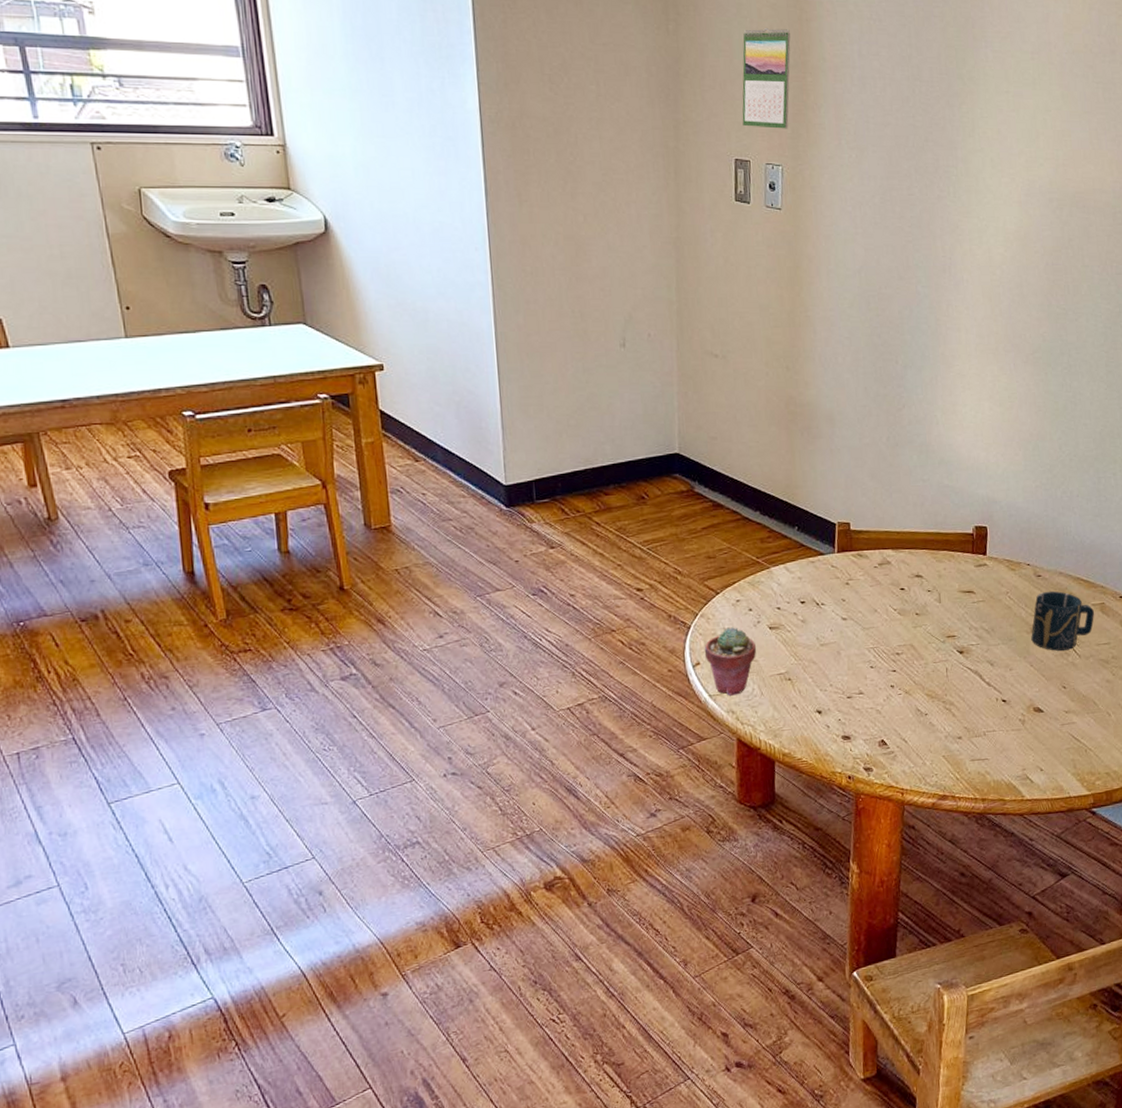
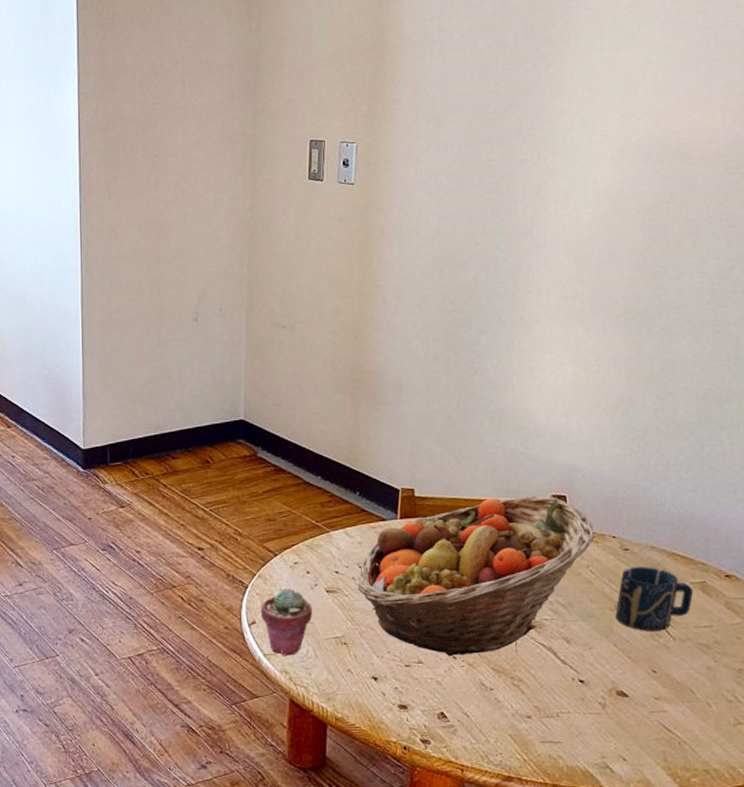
calendar: present [742,28,791,129] -> none [318,13,370,109]
fruit basket: none [799,527,1013,686] -> present [357,495,596,657]

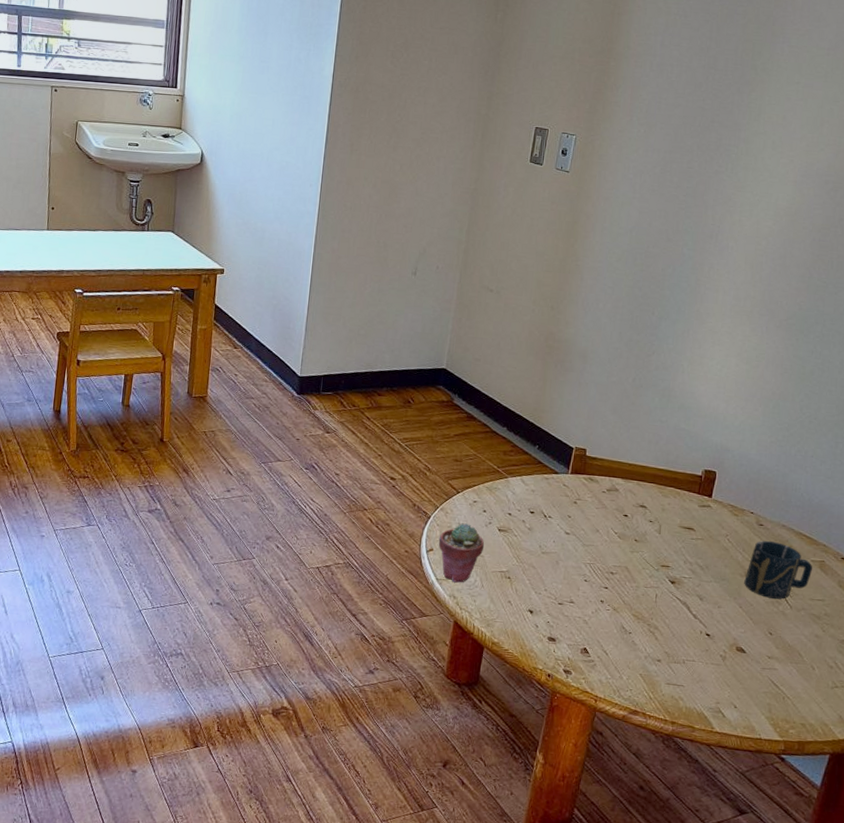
fruit basket: present [357,495,596,657] -> none [526,465,737,601]

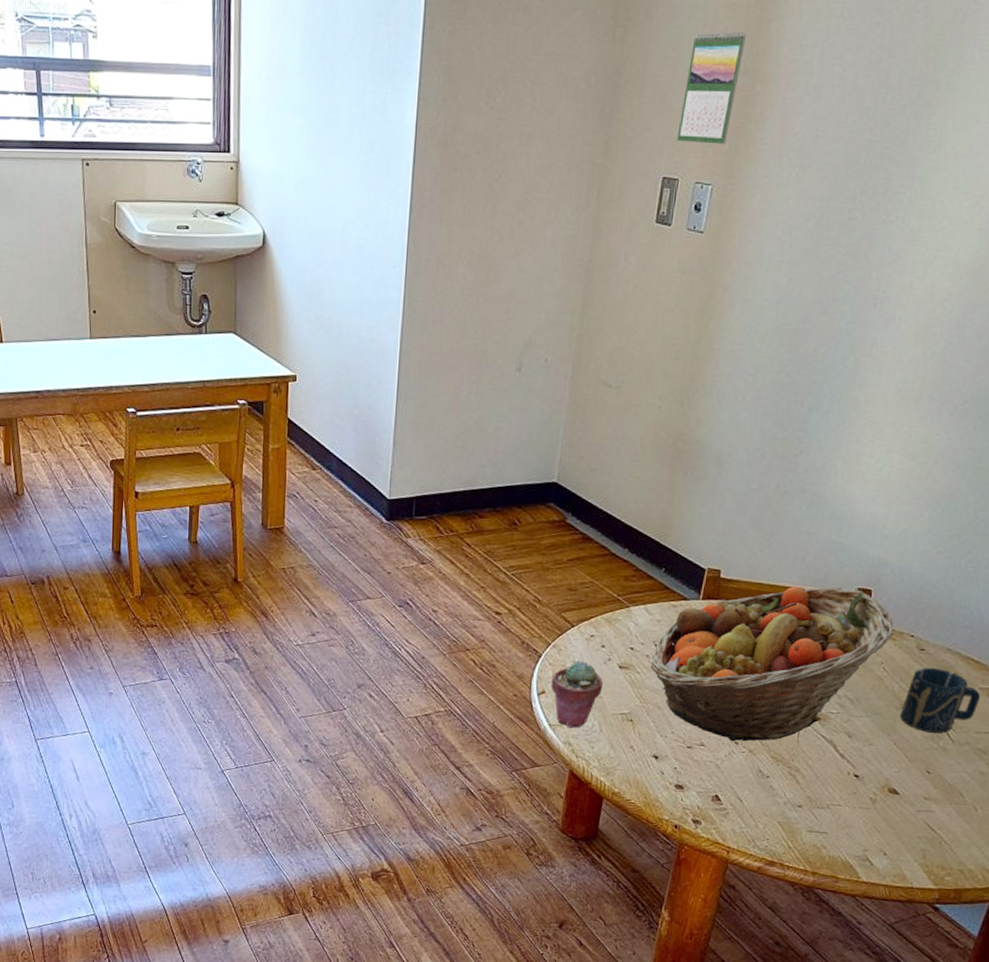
fruit basket: none [526,465,737,601] -> present [650,586,894,742]
calendar: none [547,20,602,105] -> present [677,32,746,144]

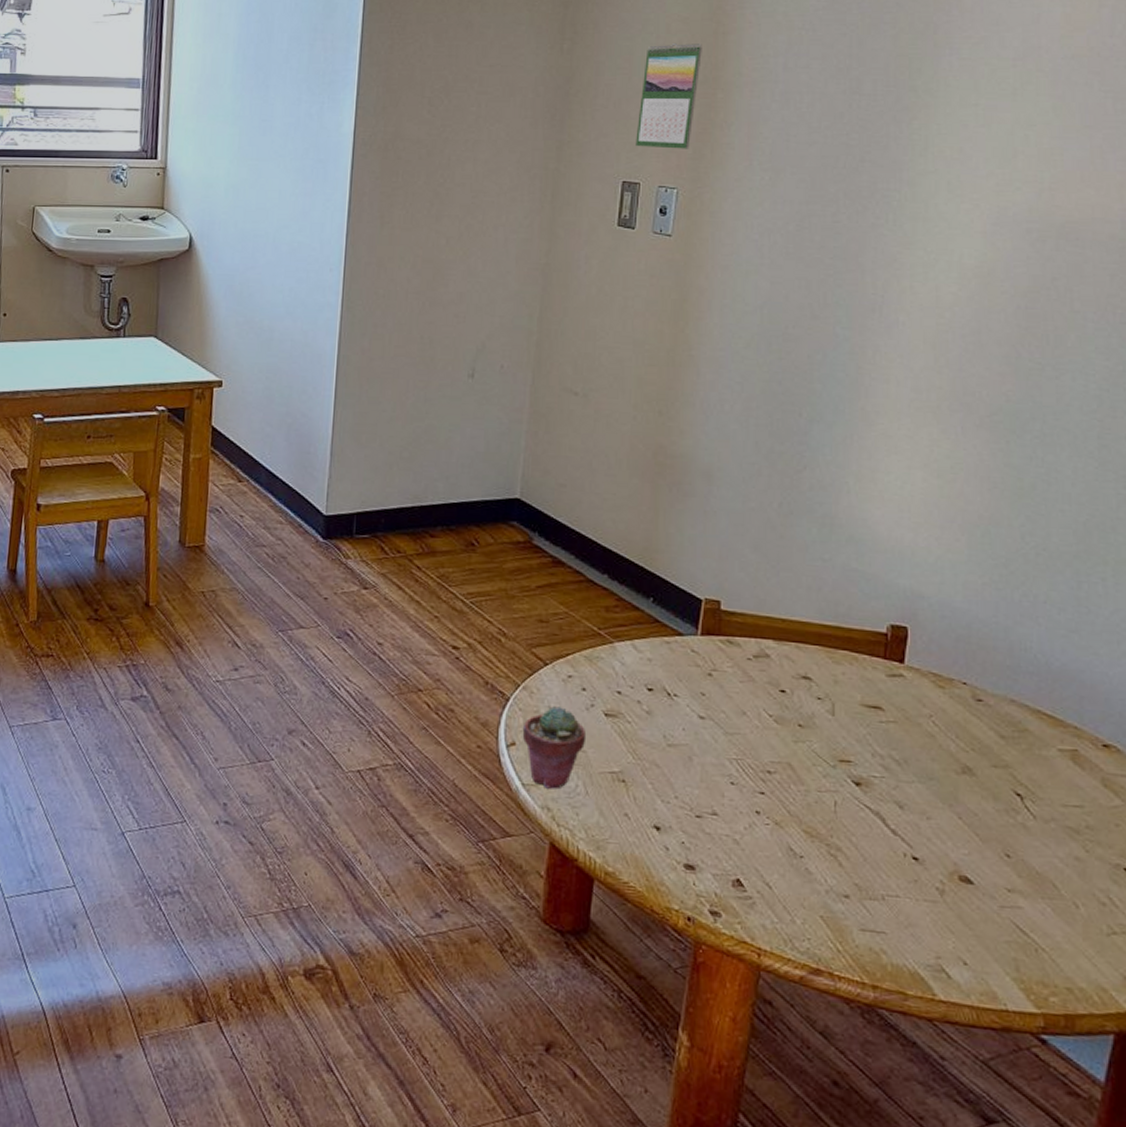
fruit basket: present [650,586,894,742] -> none [643,620,942,811]
cup: present [900,667,980,733] -> none [962,722,1061,806]

